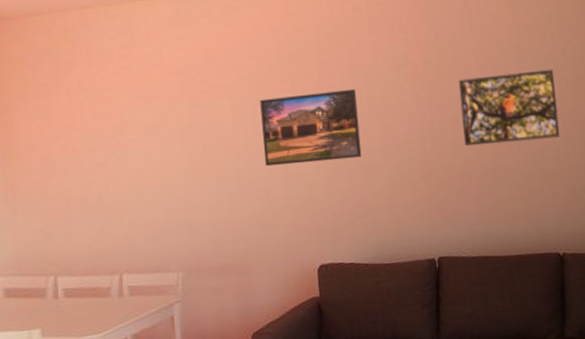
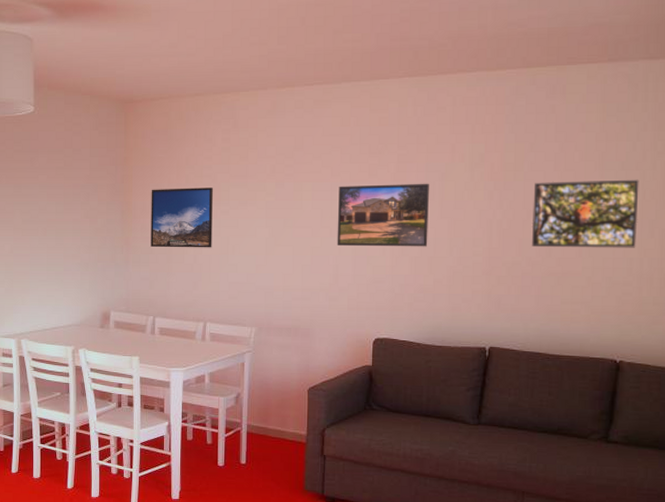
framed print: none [37,113,121,192] -> present [150,187,213,248]

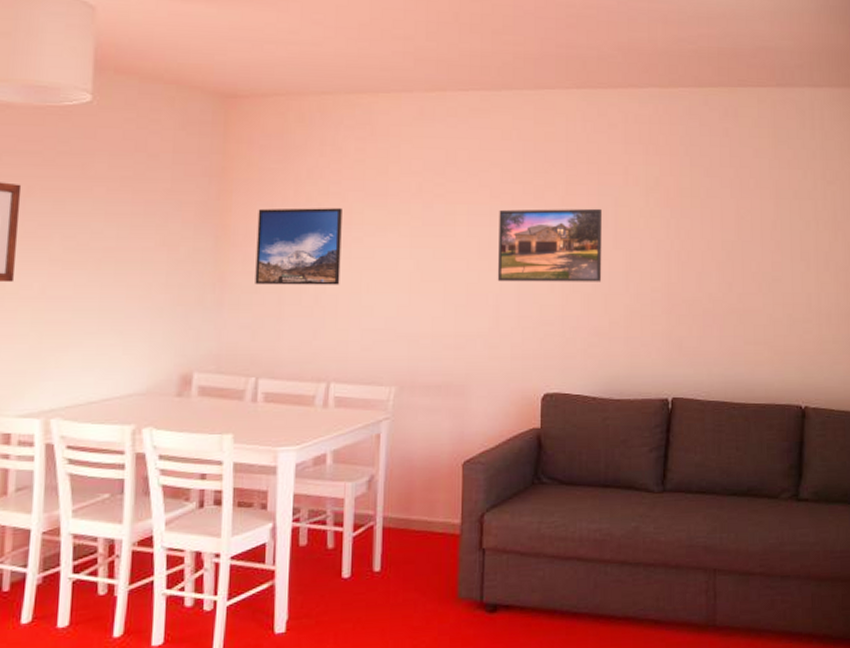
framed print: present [531,179,639,248] -> none [710,209,814,282]

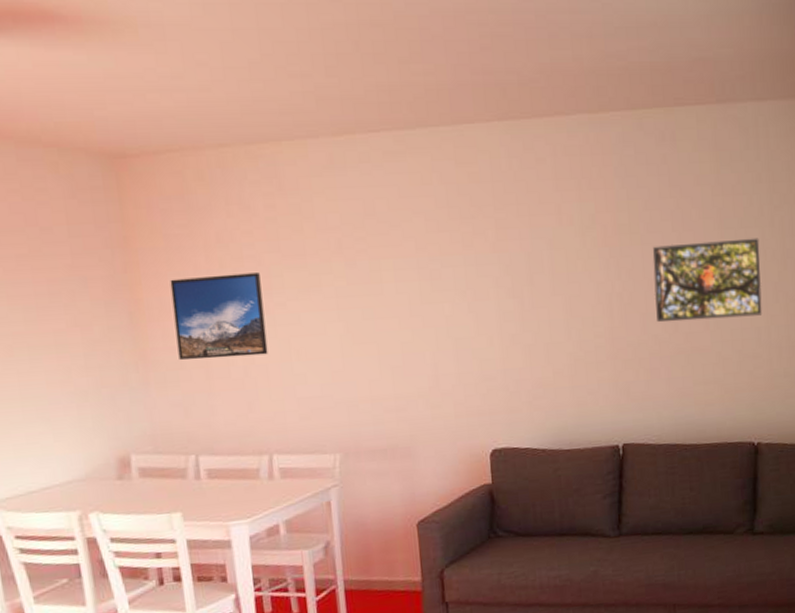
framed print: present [497,208,602,282] -> none [427,253,542,339]
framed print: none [710,209,814,282] -> present [652,238,762,323]

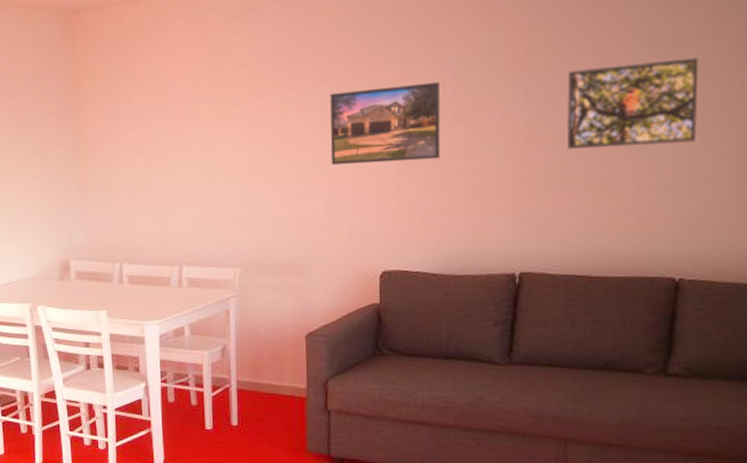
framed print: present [170,273,268,360] -> none [108,106,184,183]
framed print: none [427,253,542,339] -> present [330,81,441,165]

